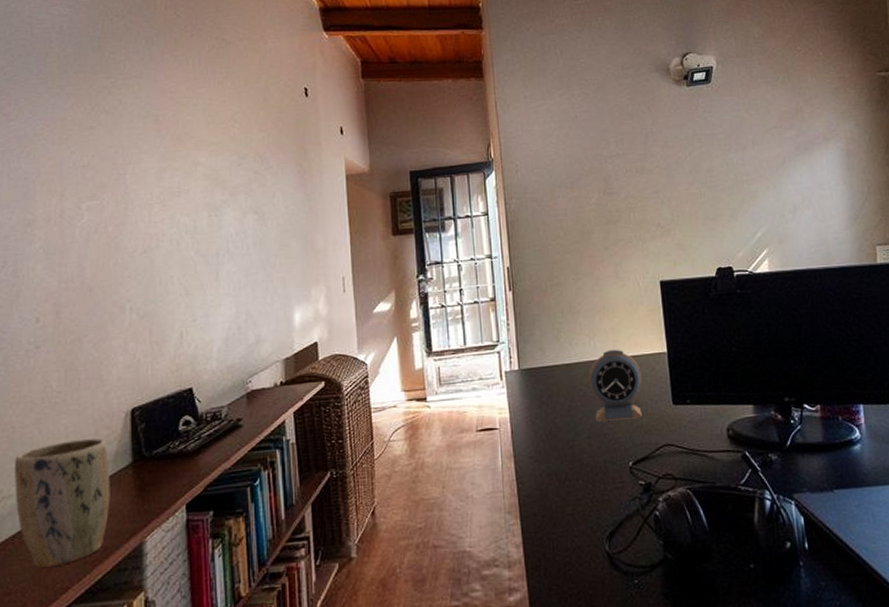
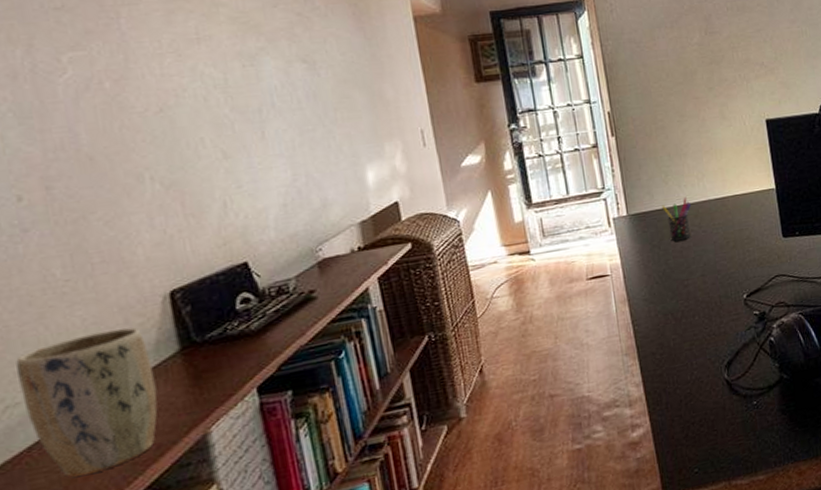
pen holder: none [552,356,582,400] -> present [662,198,692,242]
alarm clock: present [589,349,642,422] -> none [700,188,754,260]

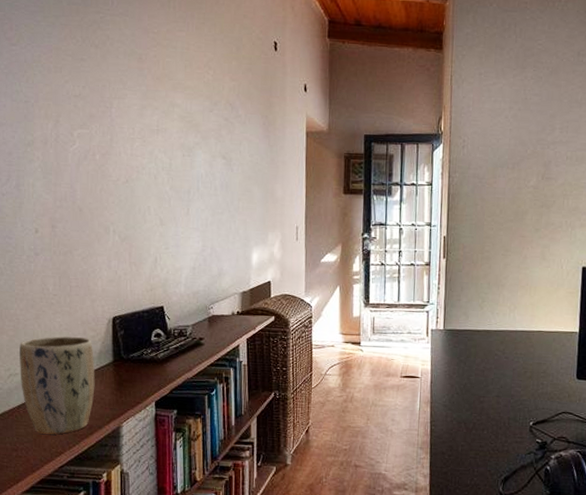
pen holder: present [662,198,692,242] -> none [474,324,500,362]

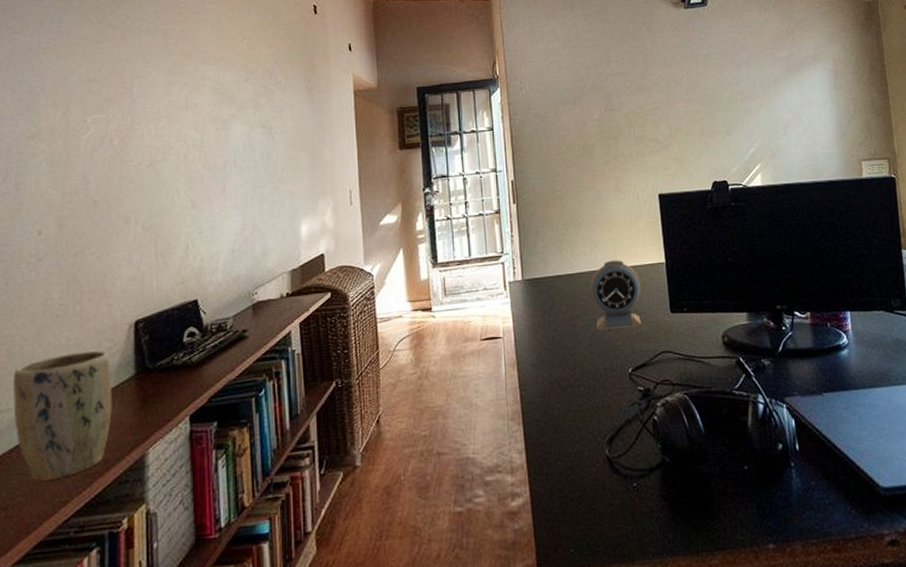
alarm clock: none [504,323,553,386] -> present [590,259,641,330]

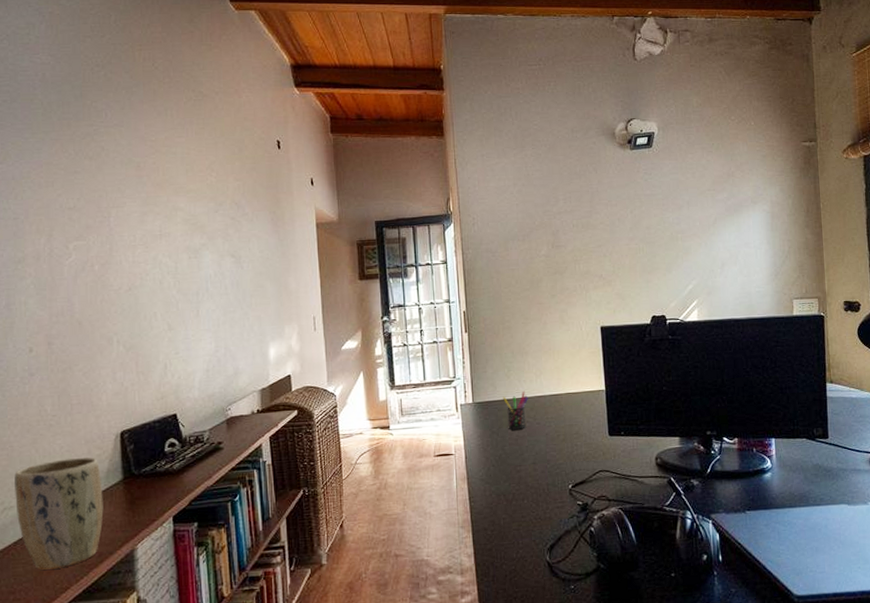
pen holder: none [555,266,583,309] -> present [503,392,529,430]
alarm clock: present [590,259,641,330] -> none [535,386,582,450]

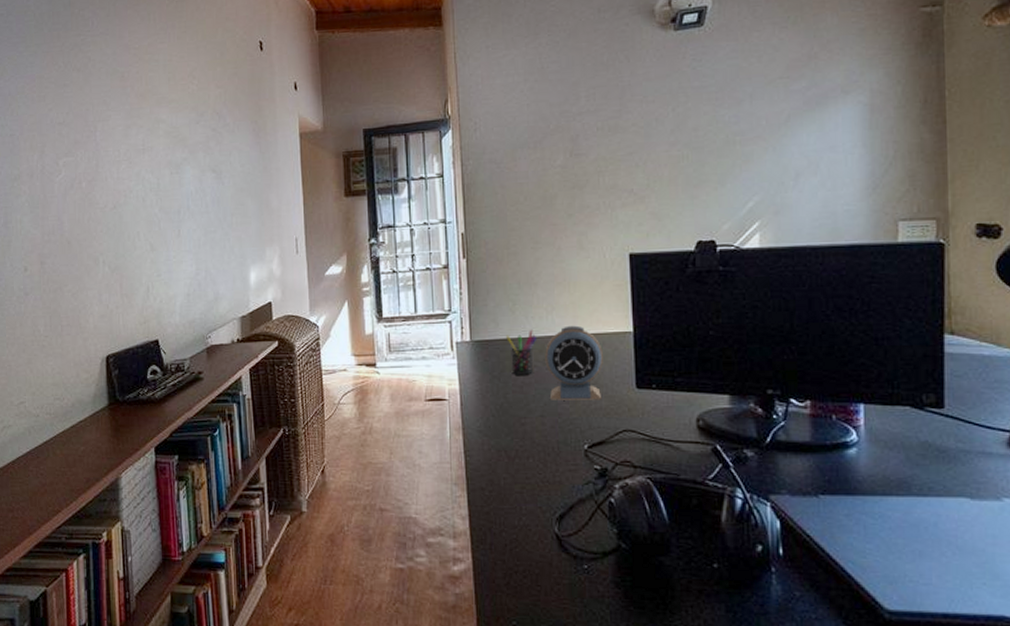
plant pot: present [14,457,104,570] -> none [12,381,91,491]
alarm clock: none [535,386,582,450] -> present [545,325,603,400]

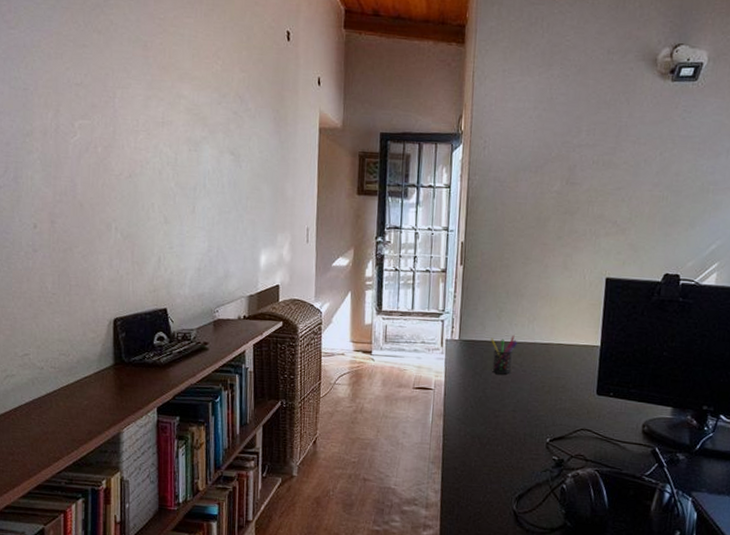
alarm clock: present [545,325,603,400] -> none [522,335,573,402]

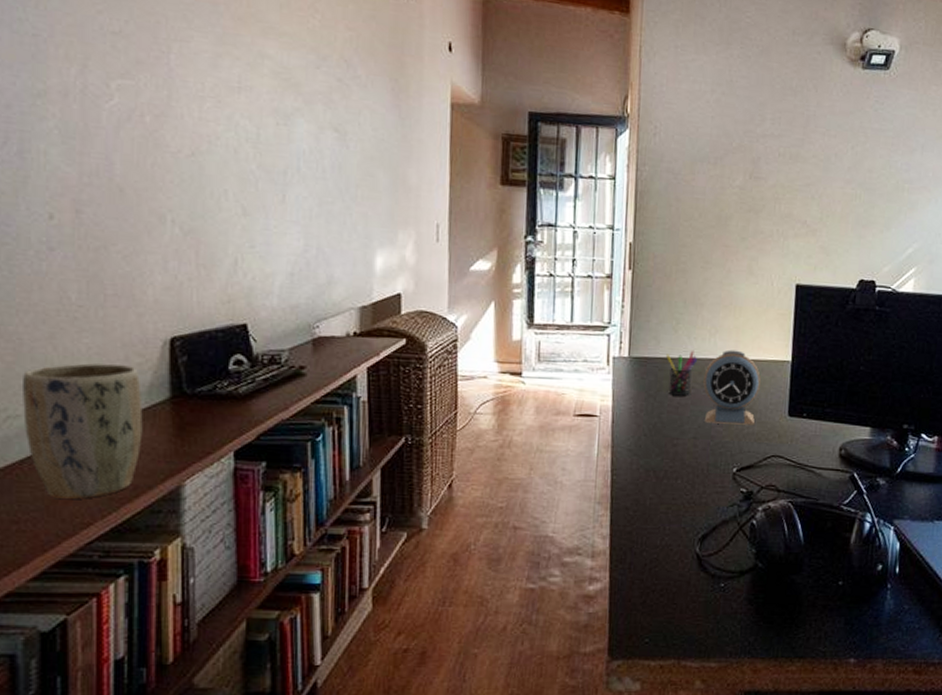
plant pot: none [17,337,95,439] -> present [23,363,143,499]
alarm clock: none [522,335,573,402] -> present [703,349,761,425]

